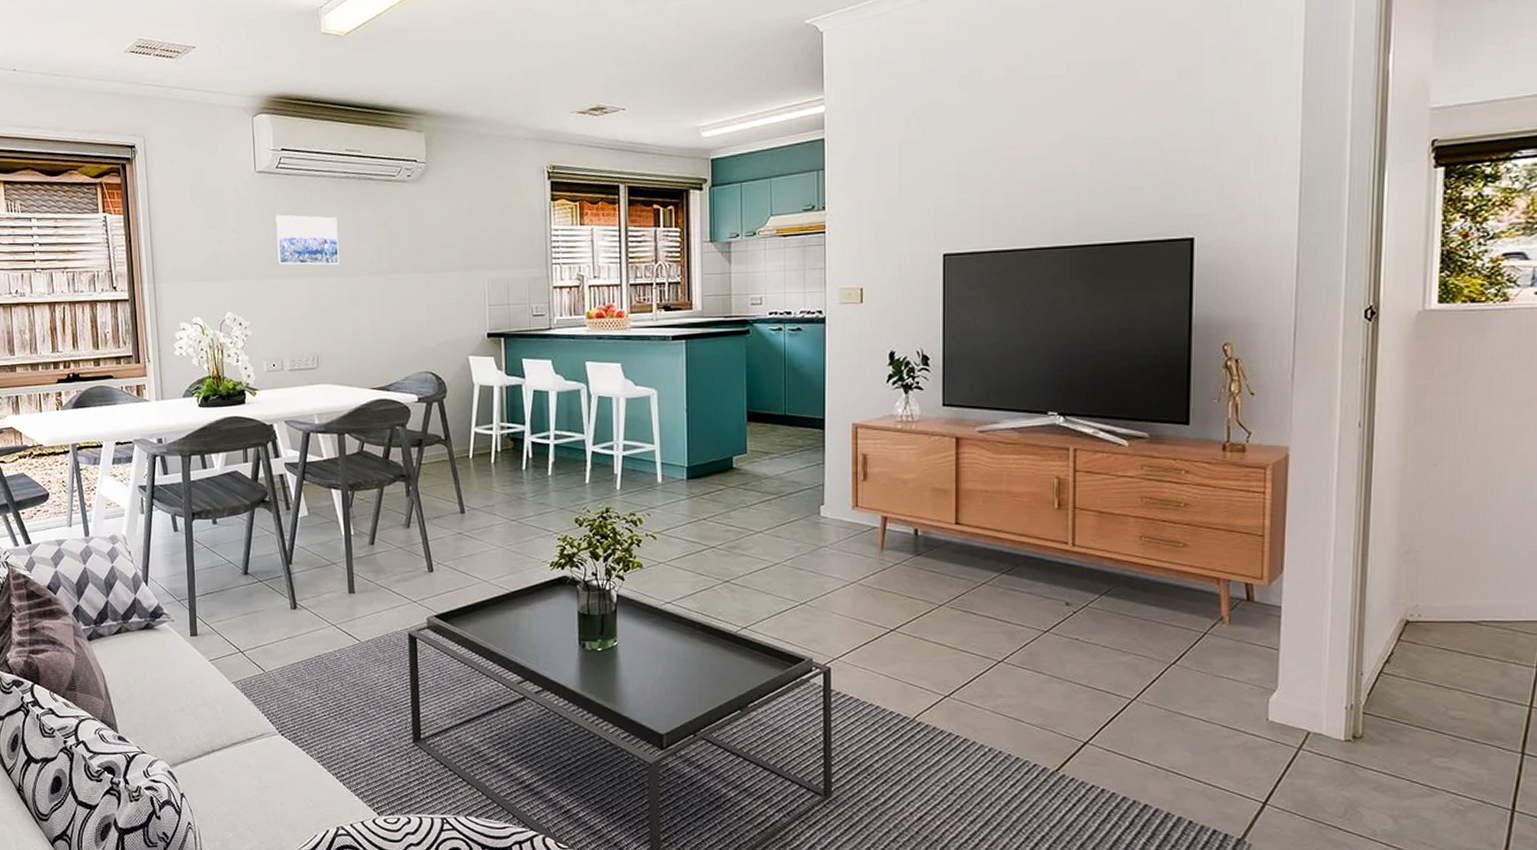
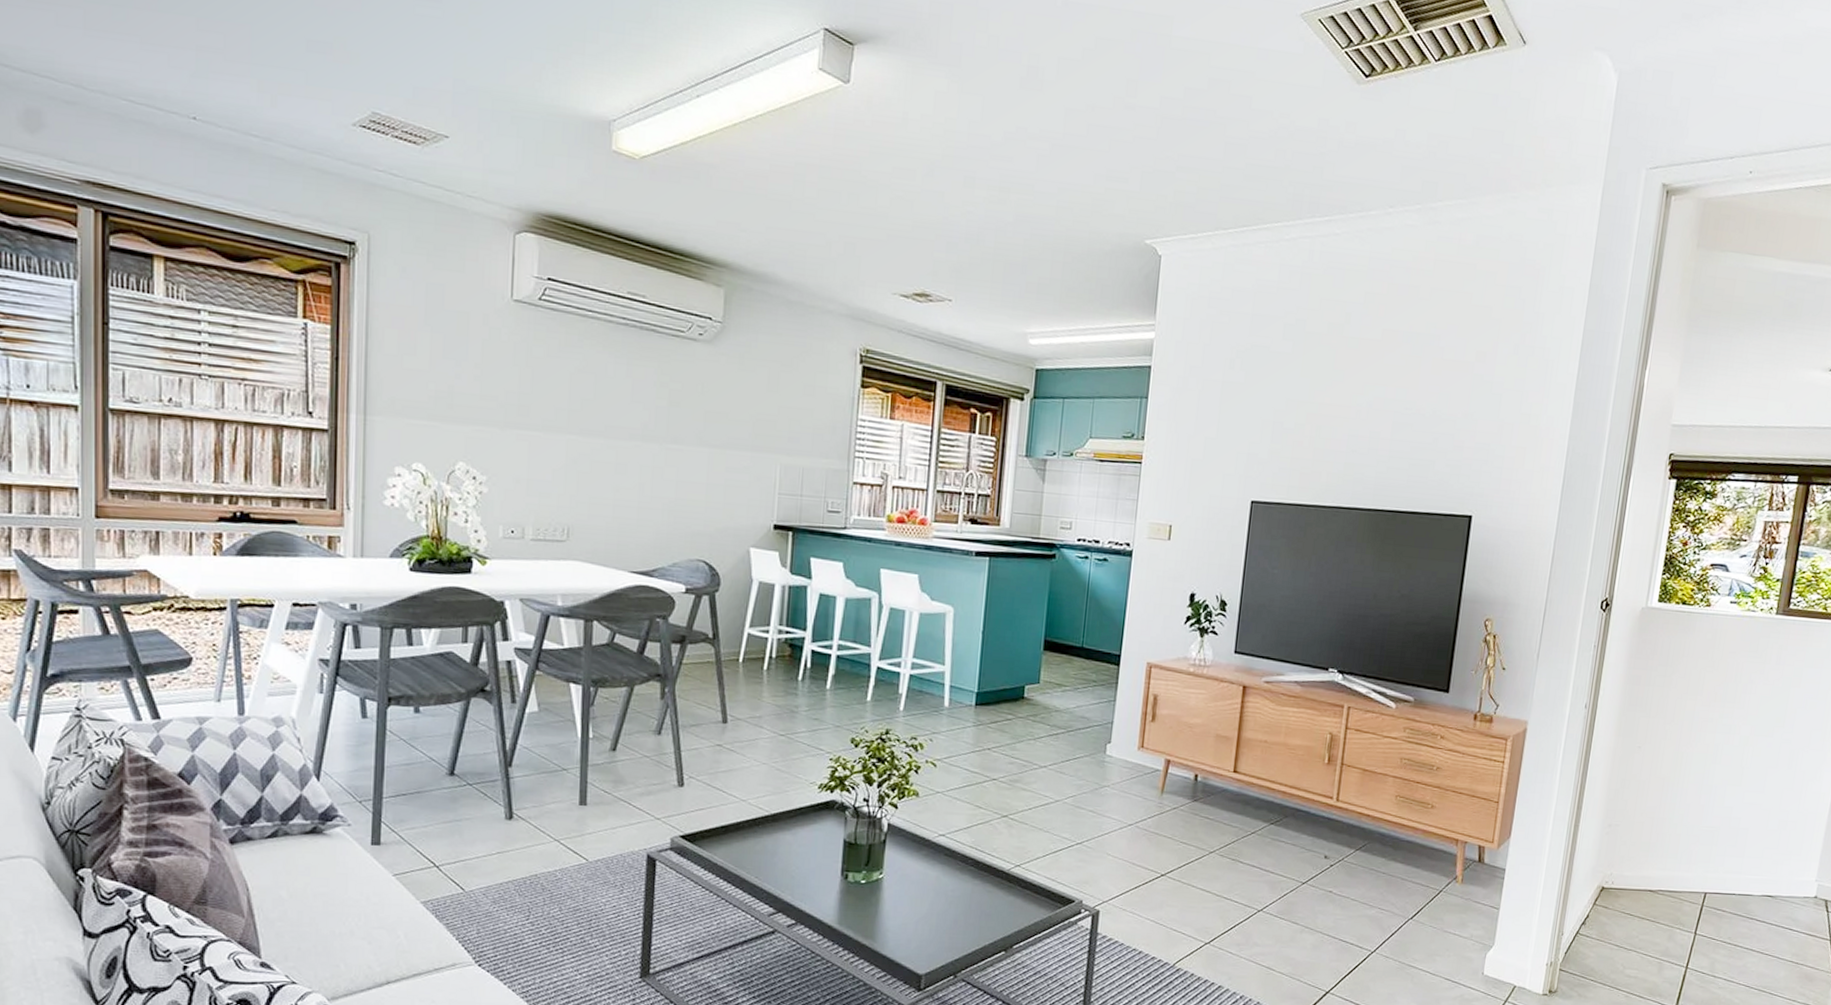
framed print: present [274,214,339,265] -> none [528,354,609,425]

